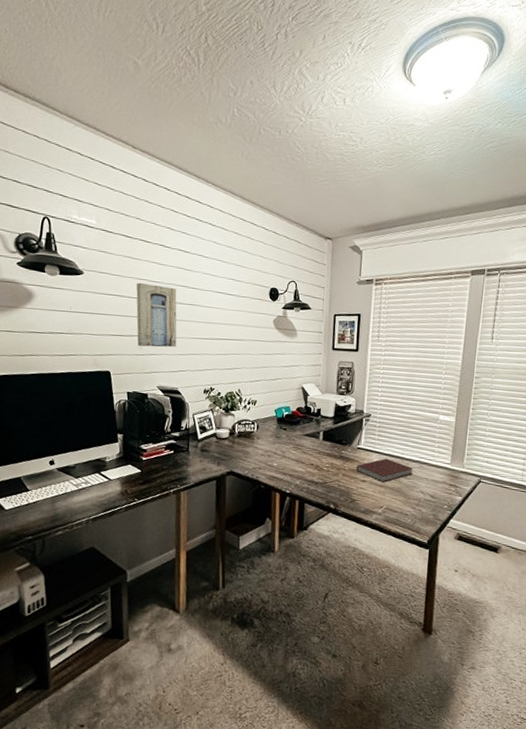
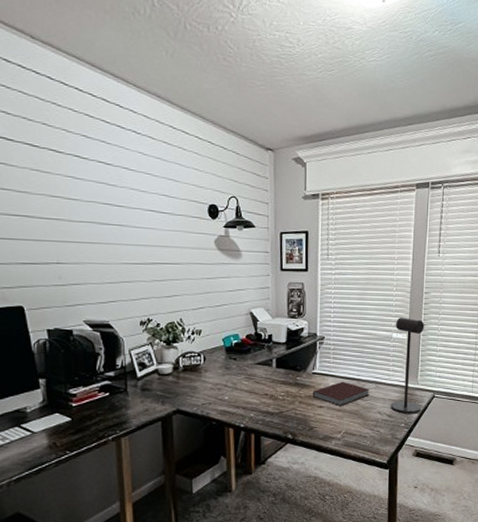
wall art: present [136,282,177,348] -> none [49,200,104,276]
desk lamp: none [433,400,473,497] -> present [390,318,424,414]

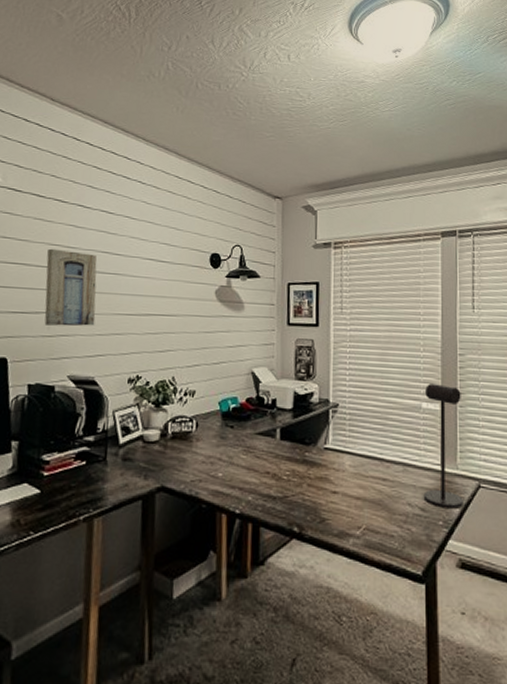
wall art: none [49,200,104,276] -> present [44,248,97,326]
notebook: present [312,381,370,406] -> none [324,460,397,493]

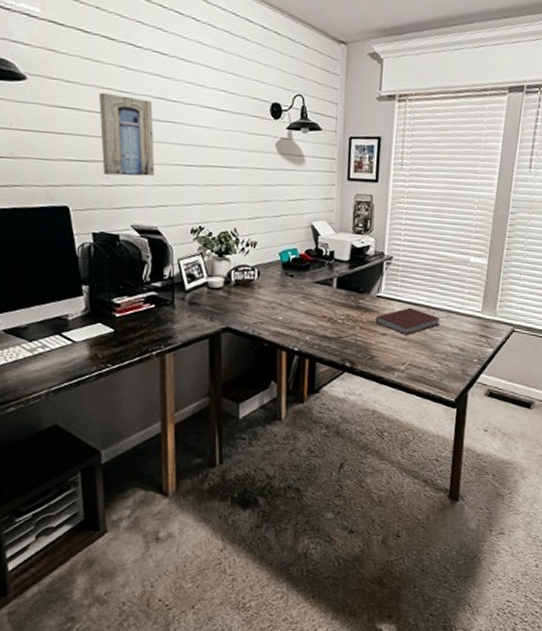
notebook: none [324,460,397,493] -> present [375,307,441,335]
desk lamp: present [423,384,465,509] -> none [462,240,508,349]

